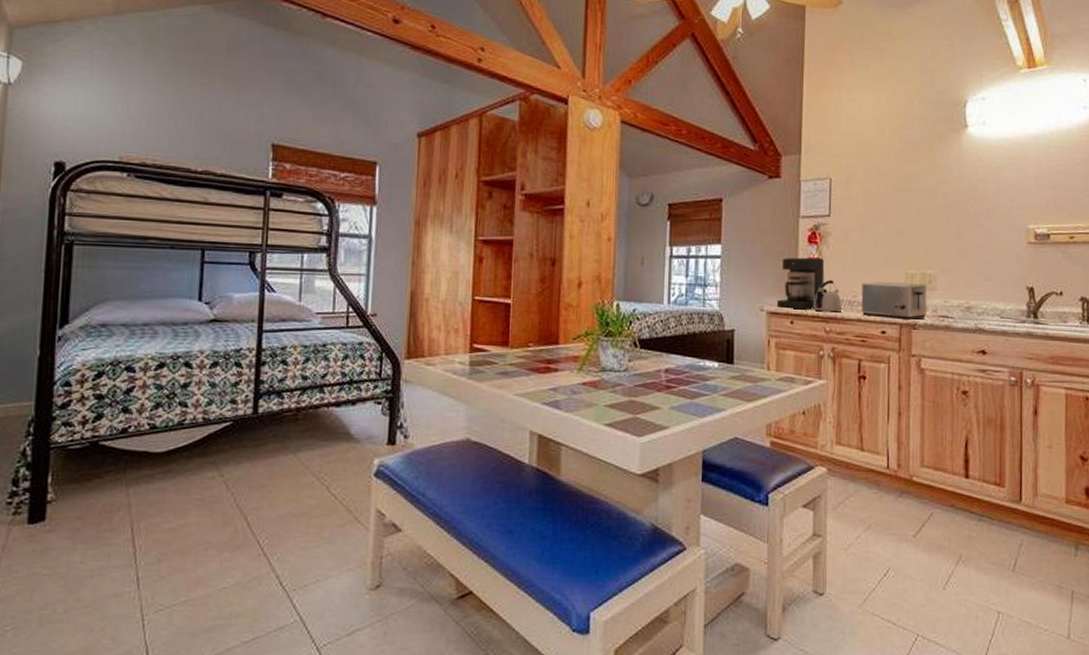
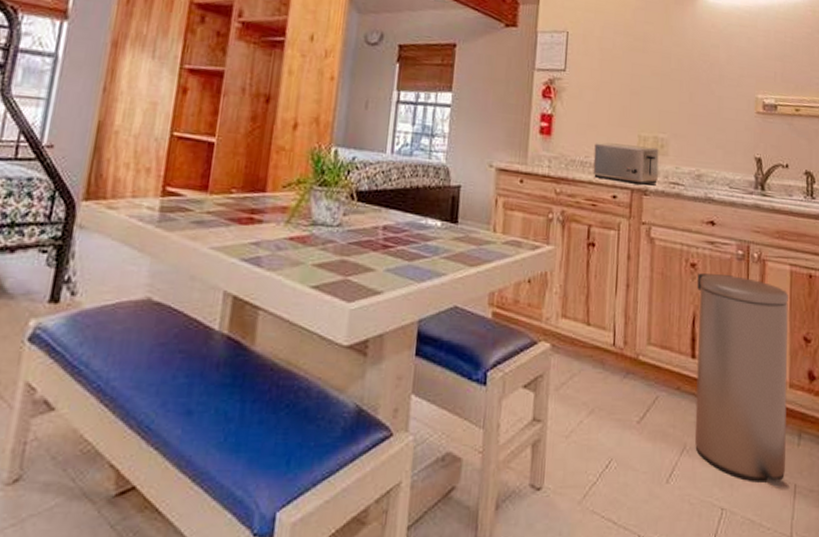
coffee maker: present [776,257,825,310] -> none [506,111,558,169]
kettle: present [813,280,843,313] -> none [544,138,575,174]
pedal bin: none [969,400,1067,596] -> present [694,273,790,490]

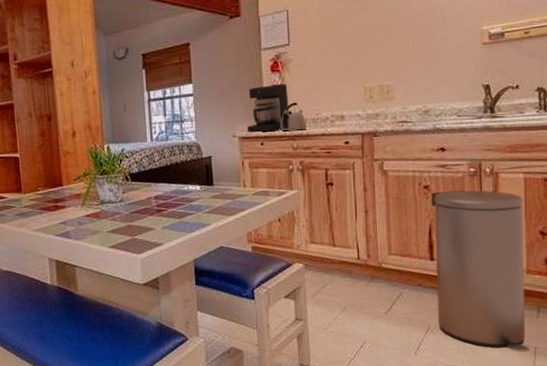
coffee maker: none [506,111,558,169] -> present [246,84,289,133]
kettle: none [544,138,575,174] -> present [280,102,308,132]
toaster: present [593,142,659,186] -> none [324,95,386,131]

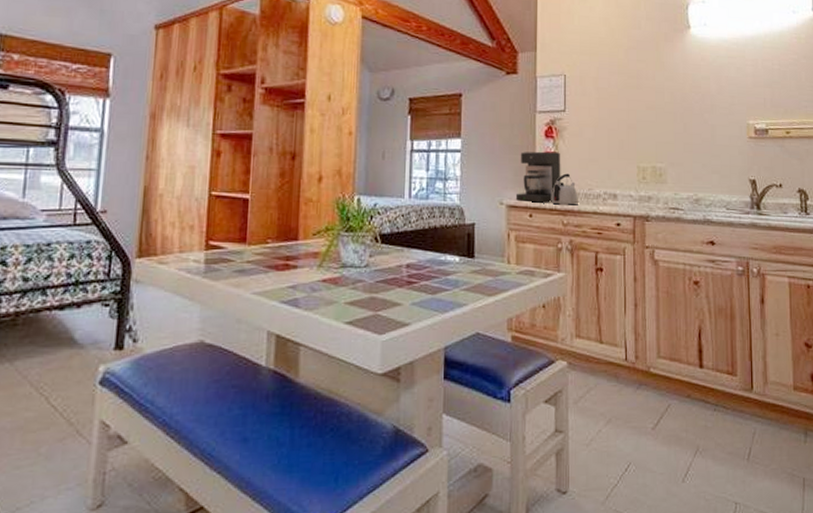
pedal bin: present [431,190,531,352] -> none [701,290,799,484]

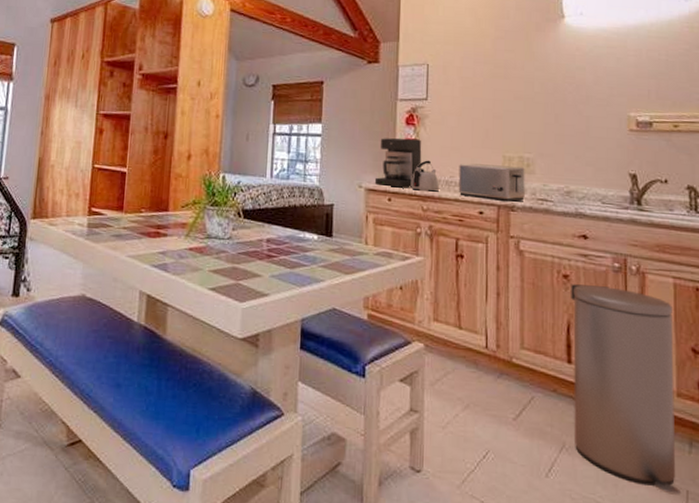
toaster: none [597,175,658,213] -> present [458,163,525,203]
pedal bin: none [701,290,799,484] -> present [571,284,682,495]

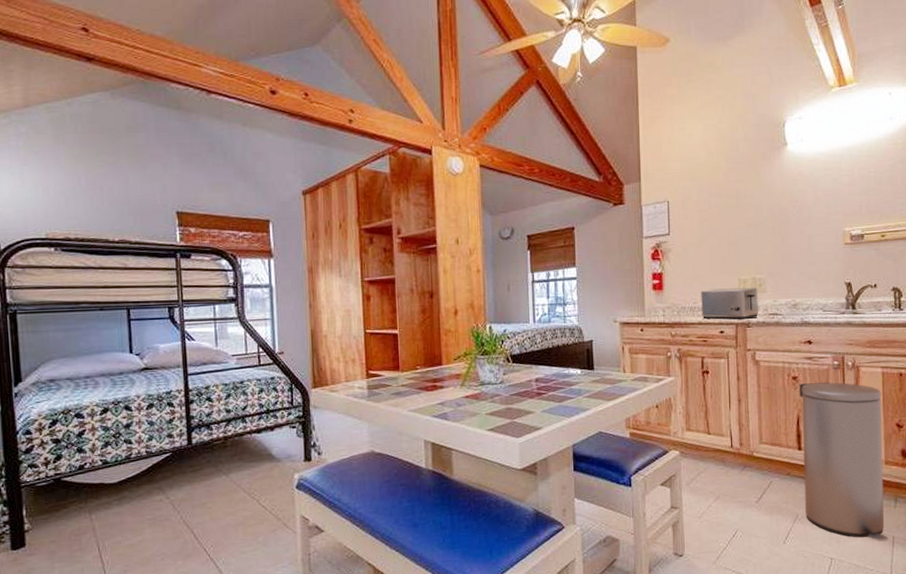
coffee maker: present [374,138,422,188] -> none [627,272,668,319]
kettle: present [410,160,440,192] -> none [659,290,686,320]

